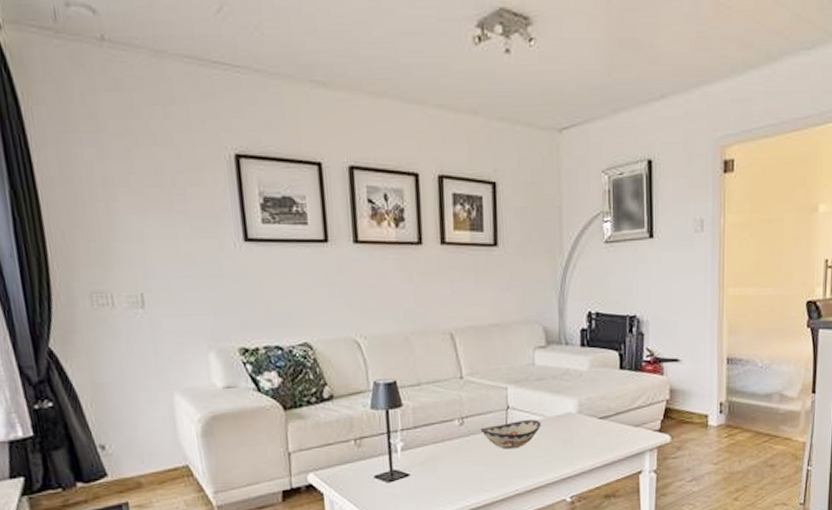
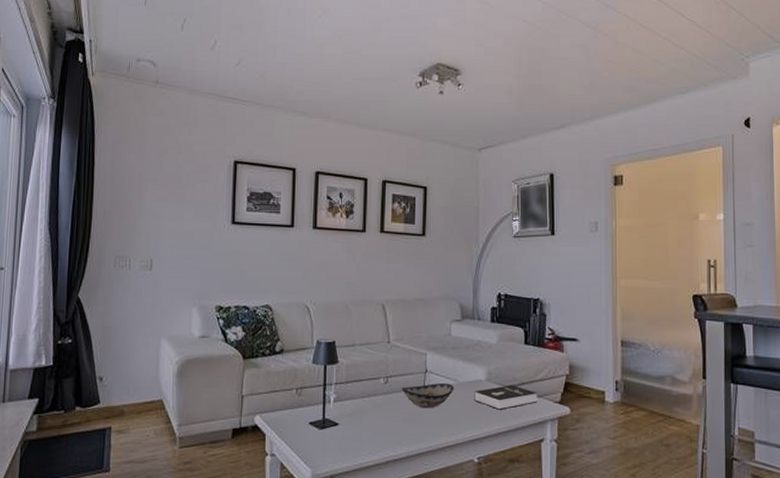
booklet: none [564,416,635,444] -> present [474,385,537,410]

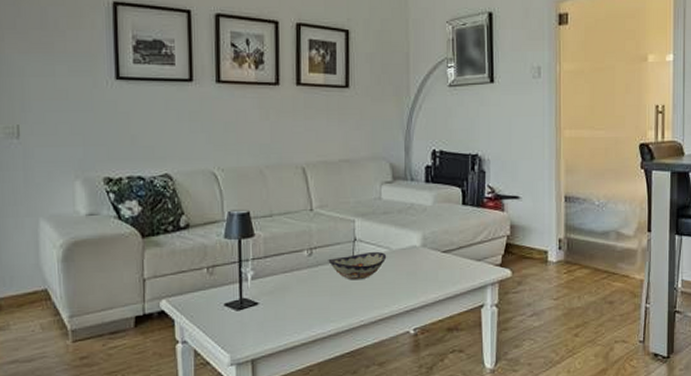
booklet: present [474,385,537,410] -> none [409,249,477,277]

